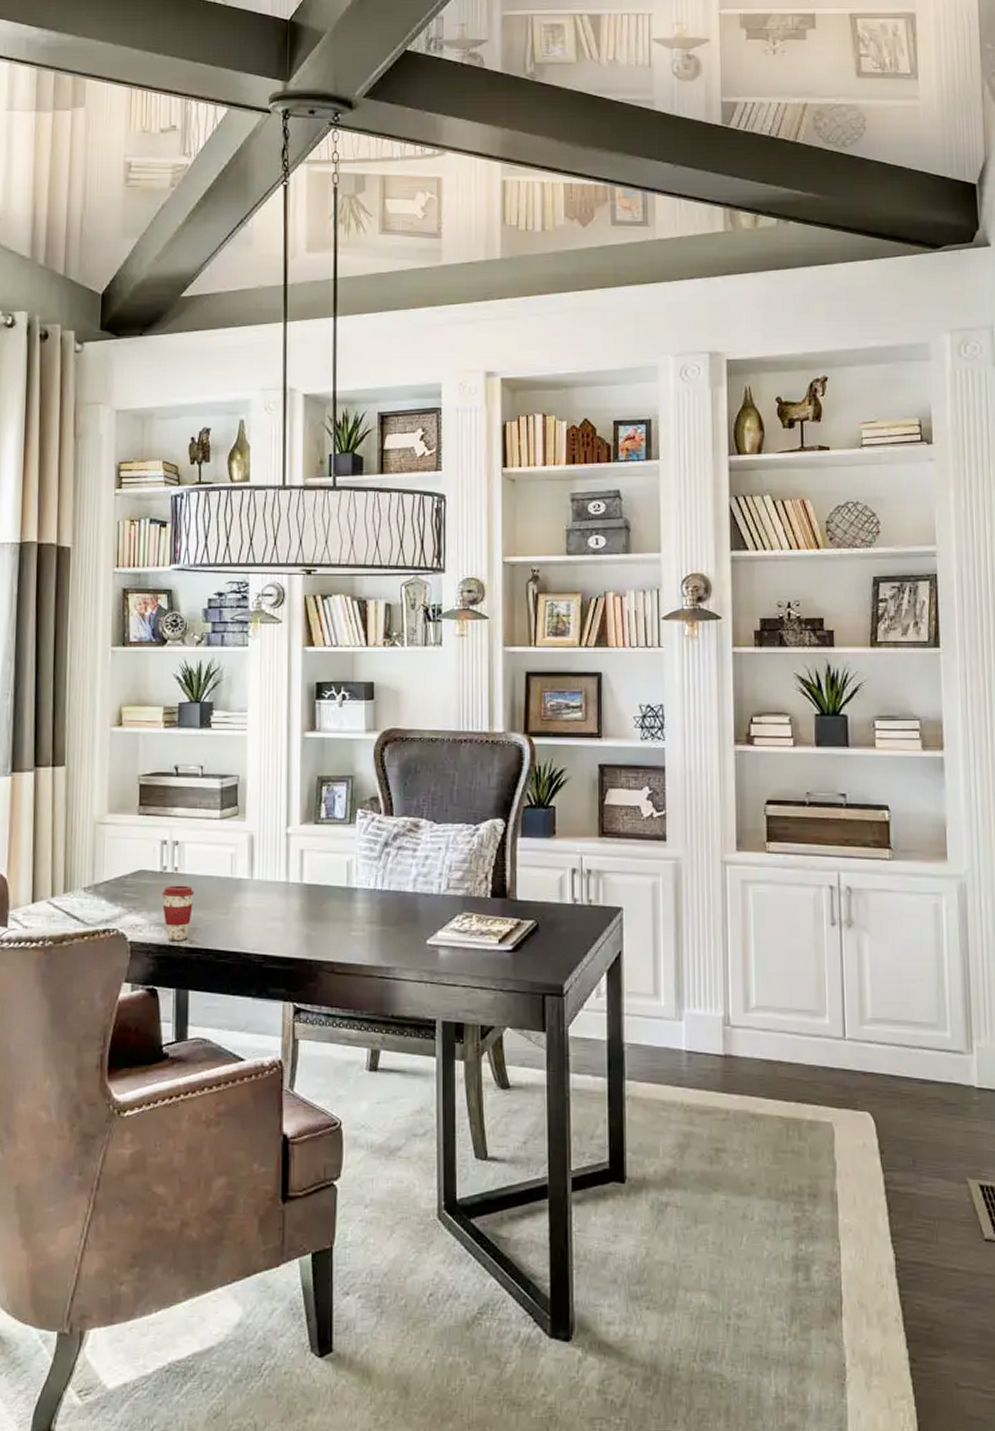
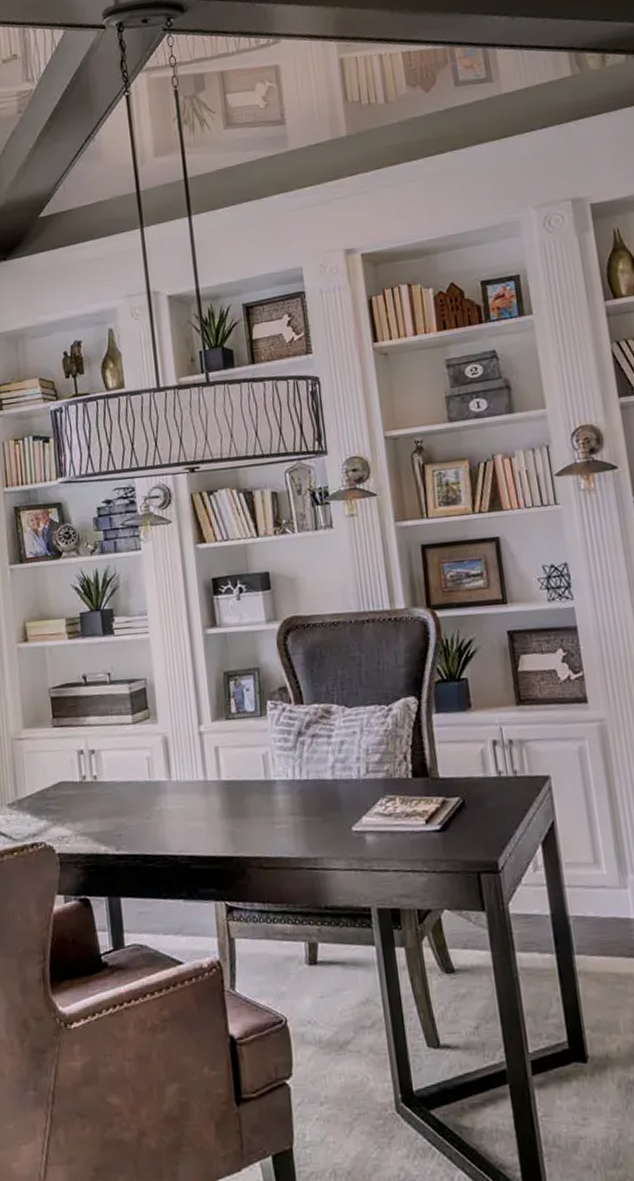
coffee cup: present [161,885,195,941] -> none [83,793,116,850]

